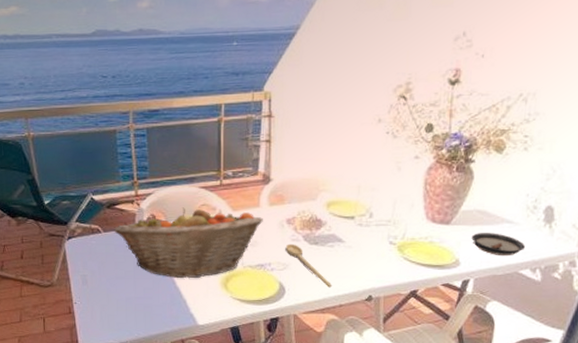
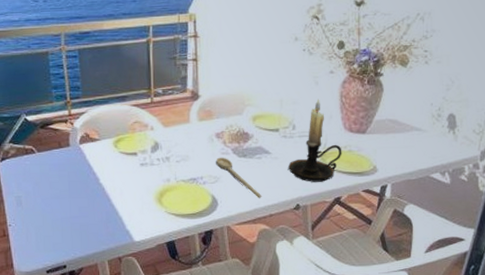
fruit basket: present [114,207,263,278] -> none [48,125,194,195]
candle holder: none [362,186,423,273] -> present [288,99,342,182]
saucer: present [471,233,526,256] -> none [386,140,434,162]

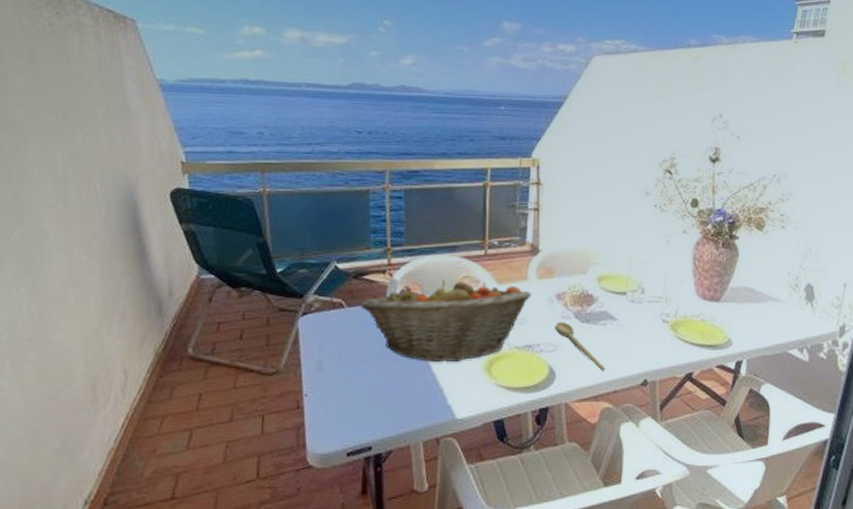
fruit basket: none [48,125,194,195] -> present [360,279,531,362]
candle holder: present [288,99,342,182] -> none [636,261,695,355]

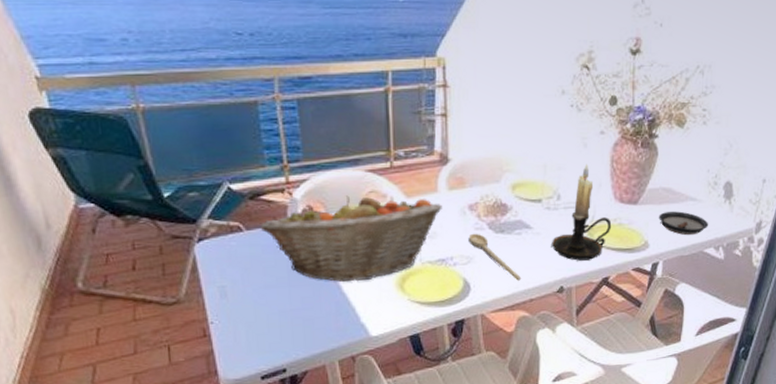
candle holder: none [636,261,695,355] -> present [552,164,612,261]
saucer: none [741,311,792,336] -> present [659,211,709,236]

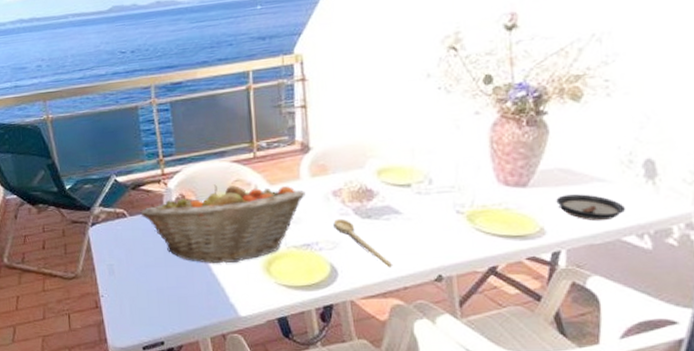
candle holder: present [552,164,612,261] -> none [425,146,496,248]

